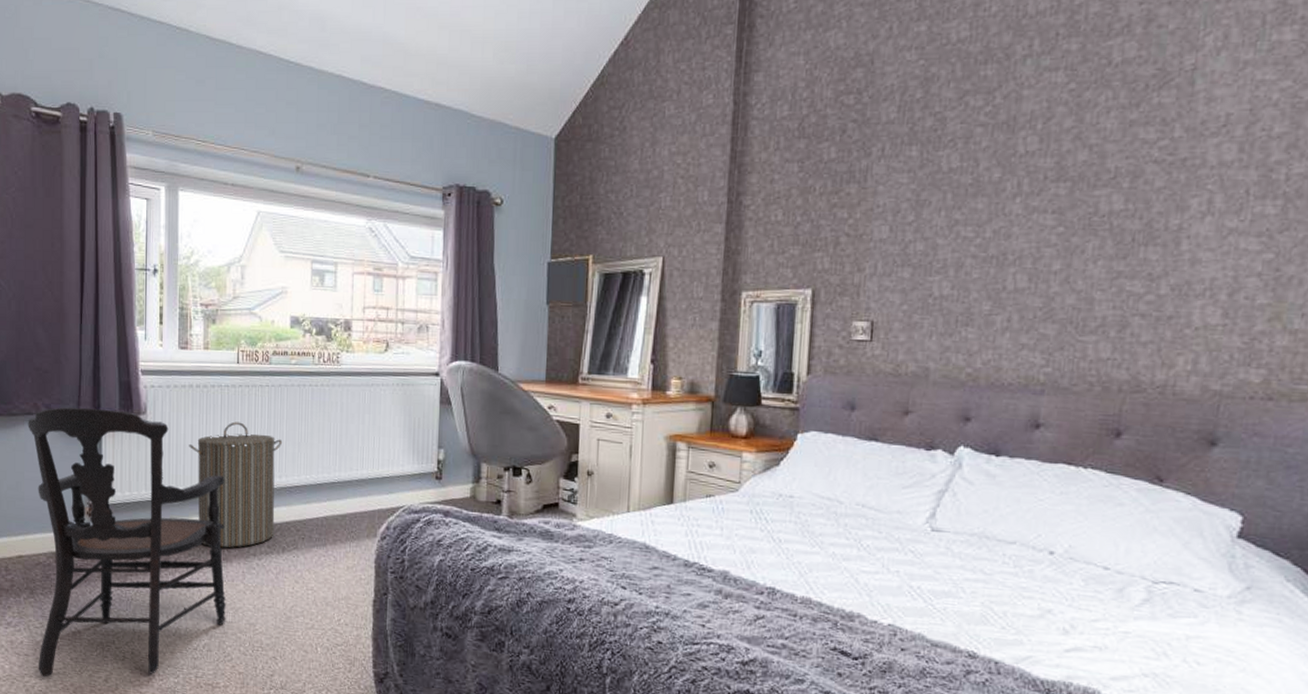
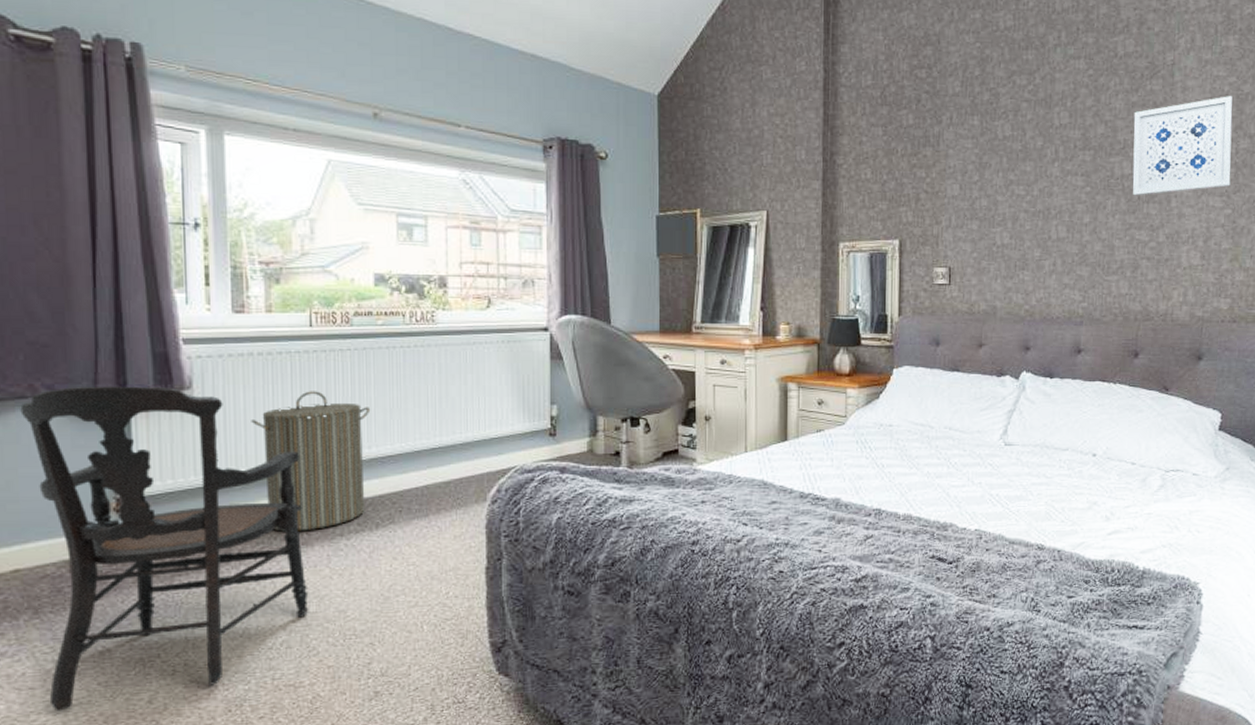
wall art: none [1124,106,1285,237] -> present [1132,96,1233,196]

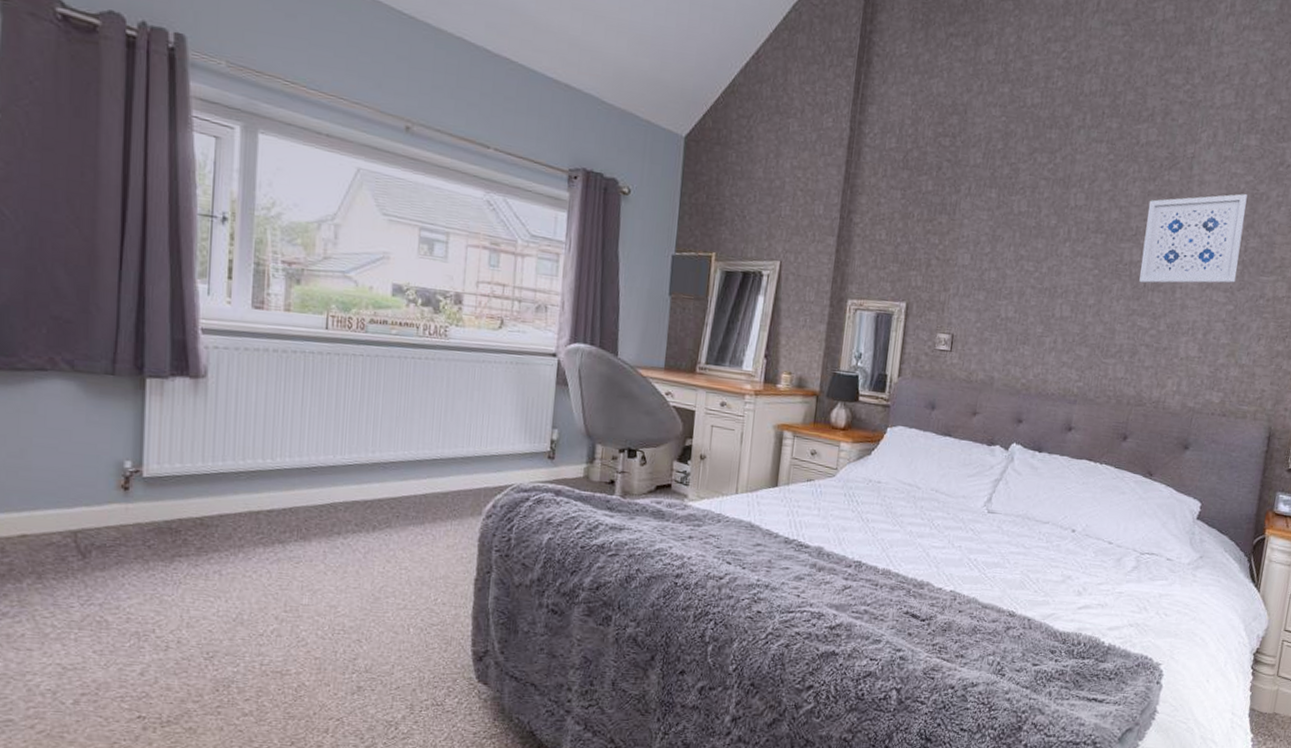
armchair: present [20,386,309,712] -> none [39,364,305,674]
laundry hamper: present [251,391,371,532] -> none [261,391,378,526]

